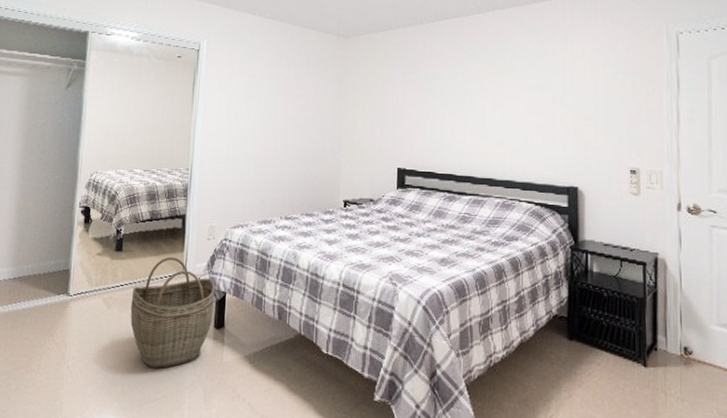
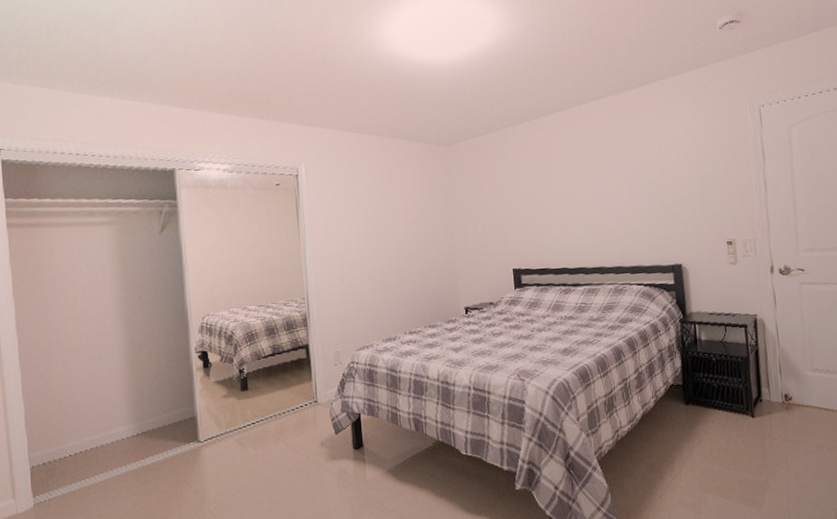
woven basket: present [130,256,215,369] -> none [265,387,351,498]

